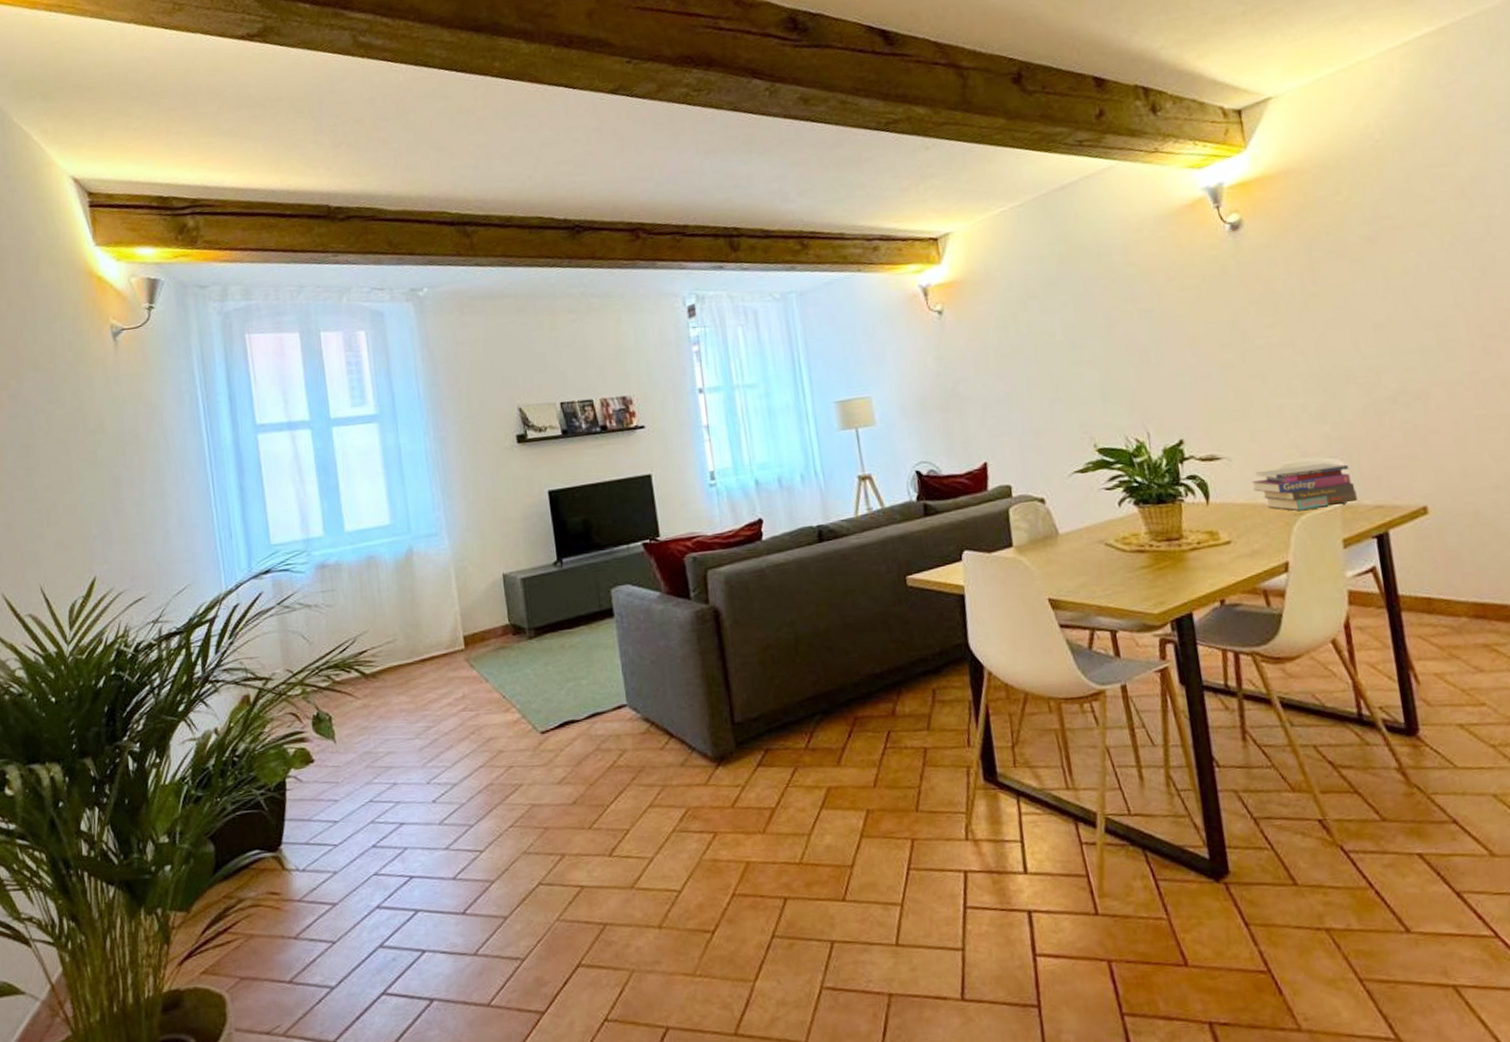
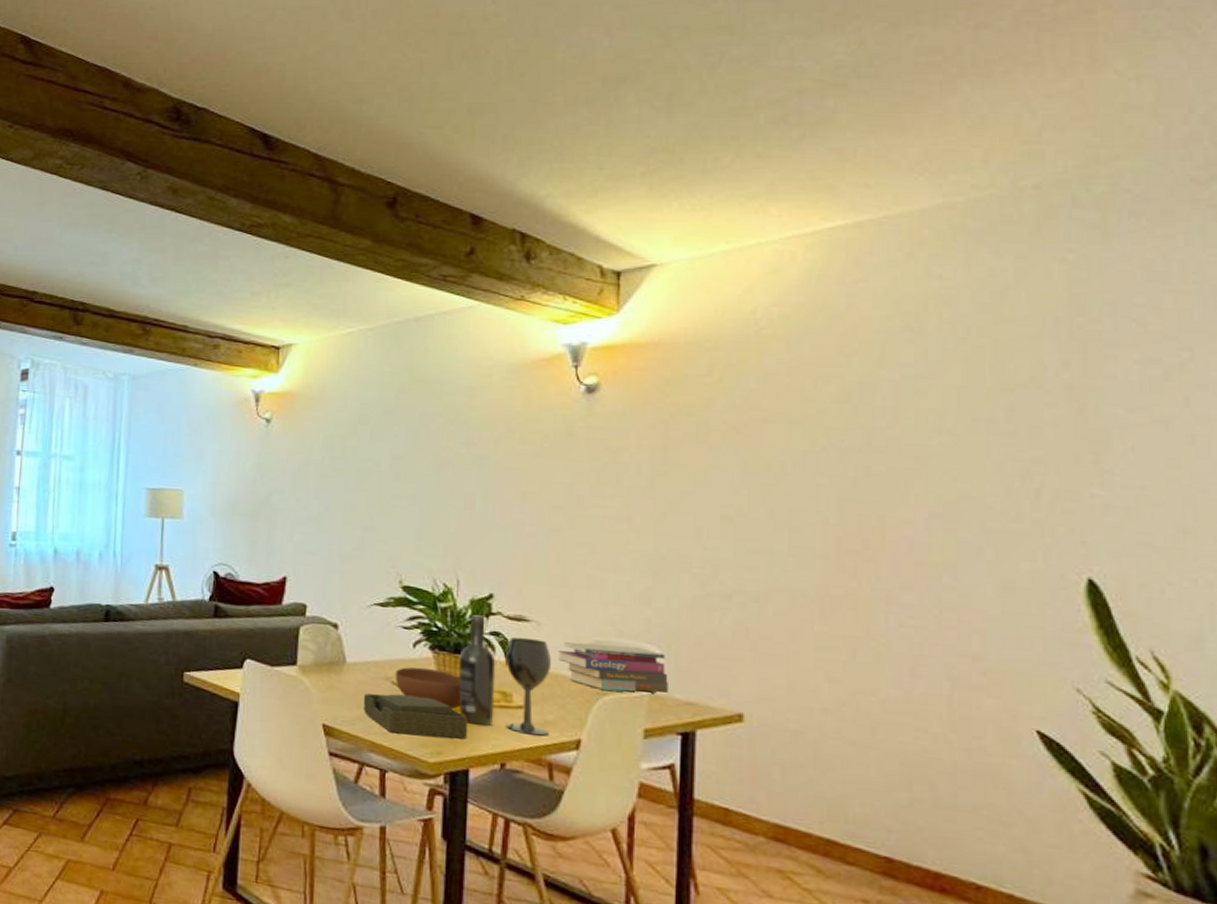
napkin holder: none [1081,551,1185,593] -> present [363,693,468,739]
bowl: none [1106,523,1174,558] -> present [394,667,462,709]
wine bottle: none [1162,462,1207,569] -> present [458,615,496,727]
wine glass: none [1204,474,1258,568] -> present [506,637,552,736]

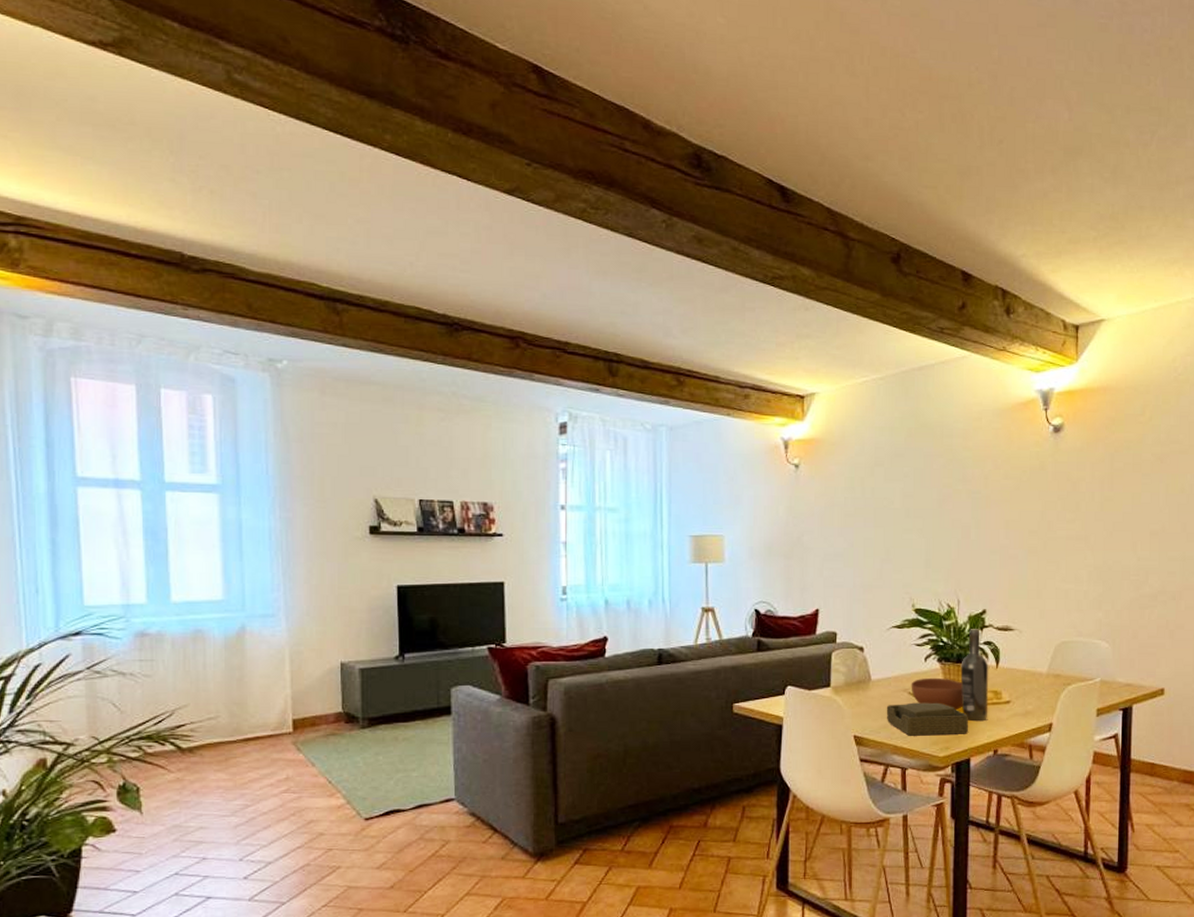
wine glass: present [506,637,552,736] -> none [996,645,1031,724]
books: present [559,642,668,694] -> none [1035,644,1114,682]

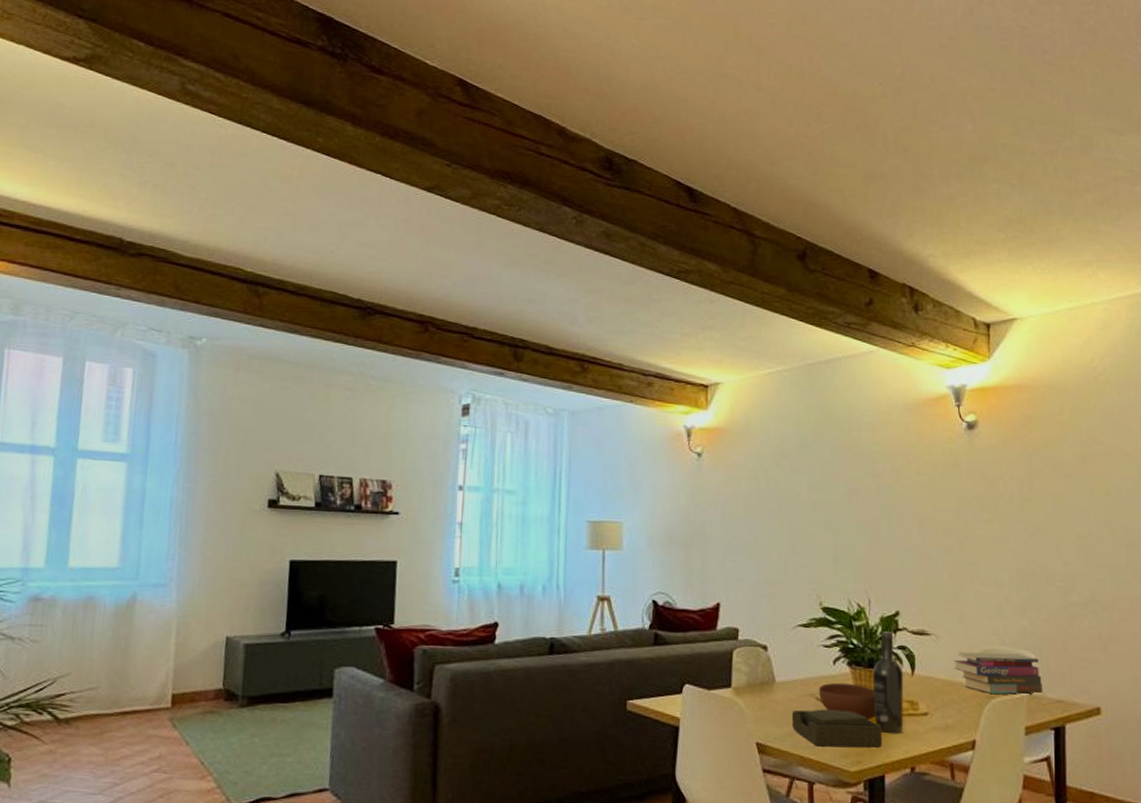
books: none [1035,644,1114,682] -> present [955,651,1042,695]

